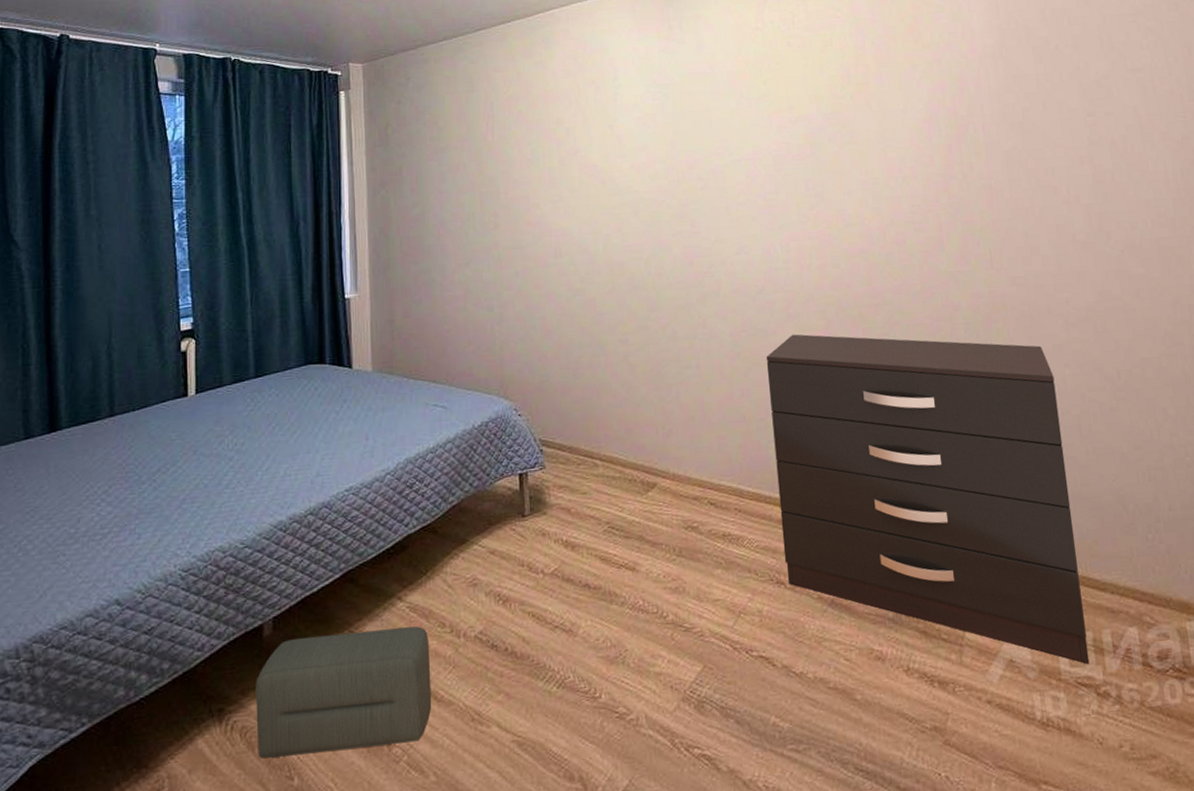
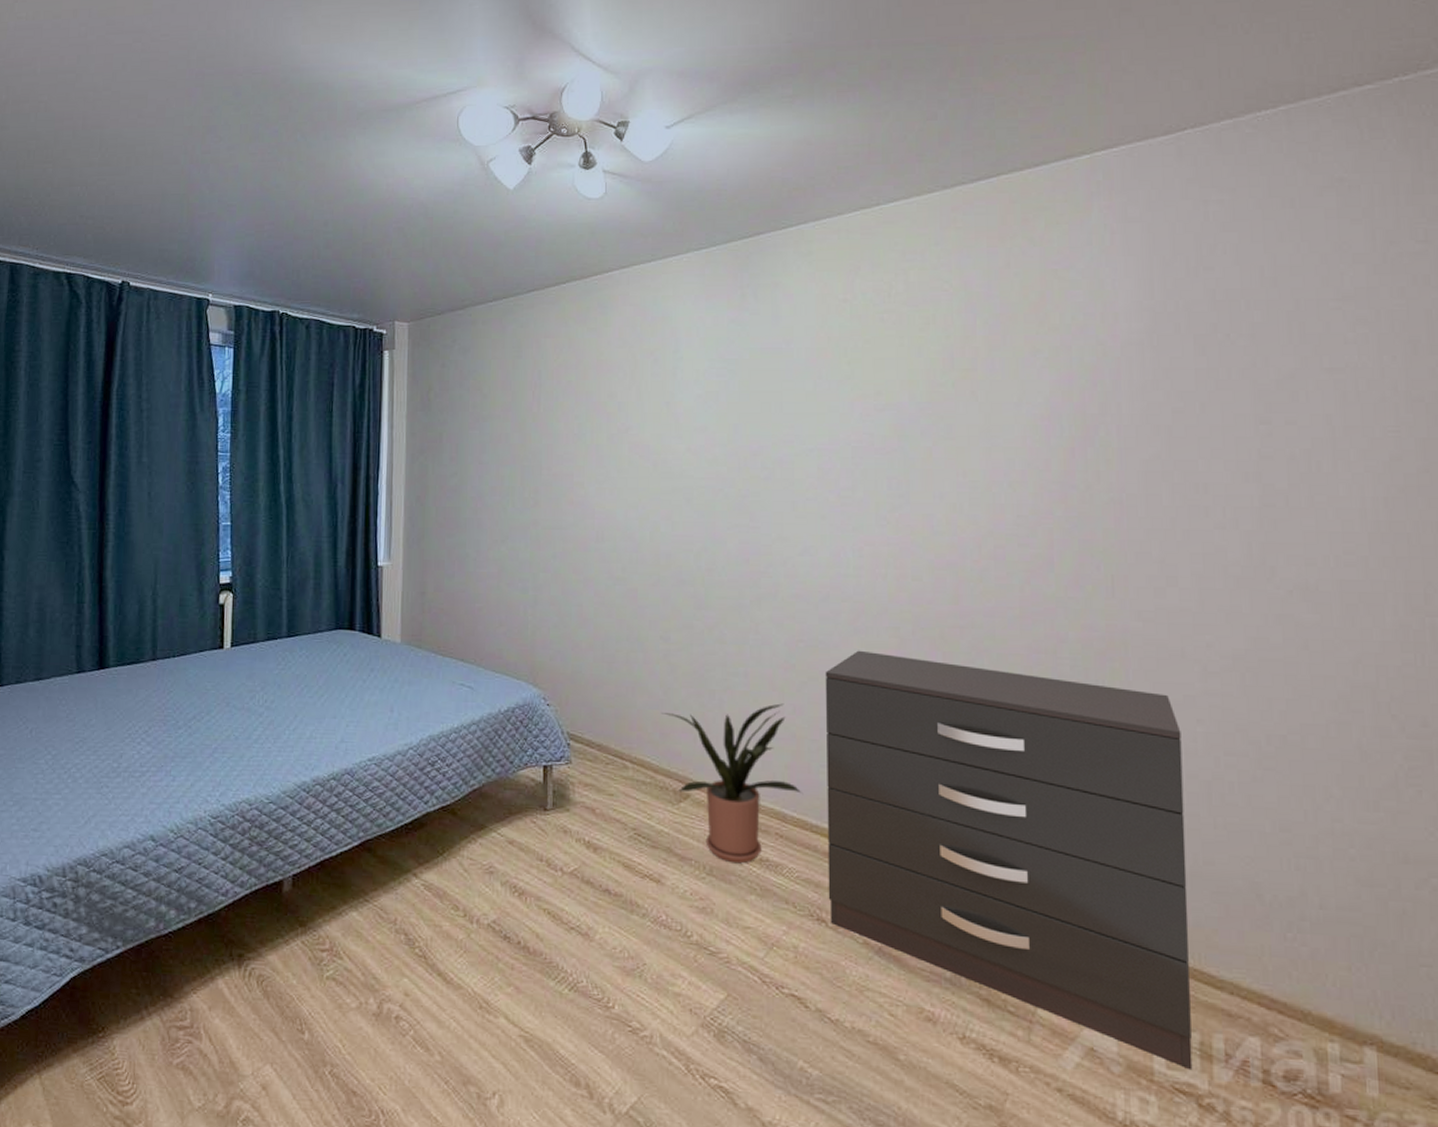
pouf: present [256,626,432,759] -> none [272,898,442,1019]
house plant: none [626,389,755,542] -> present [662,703,802,863]

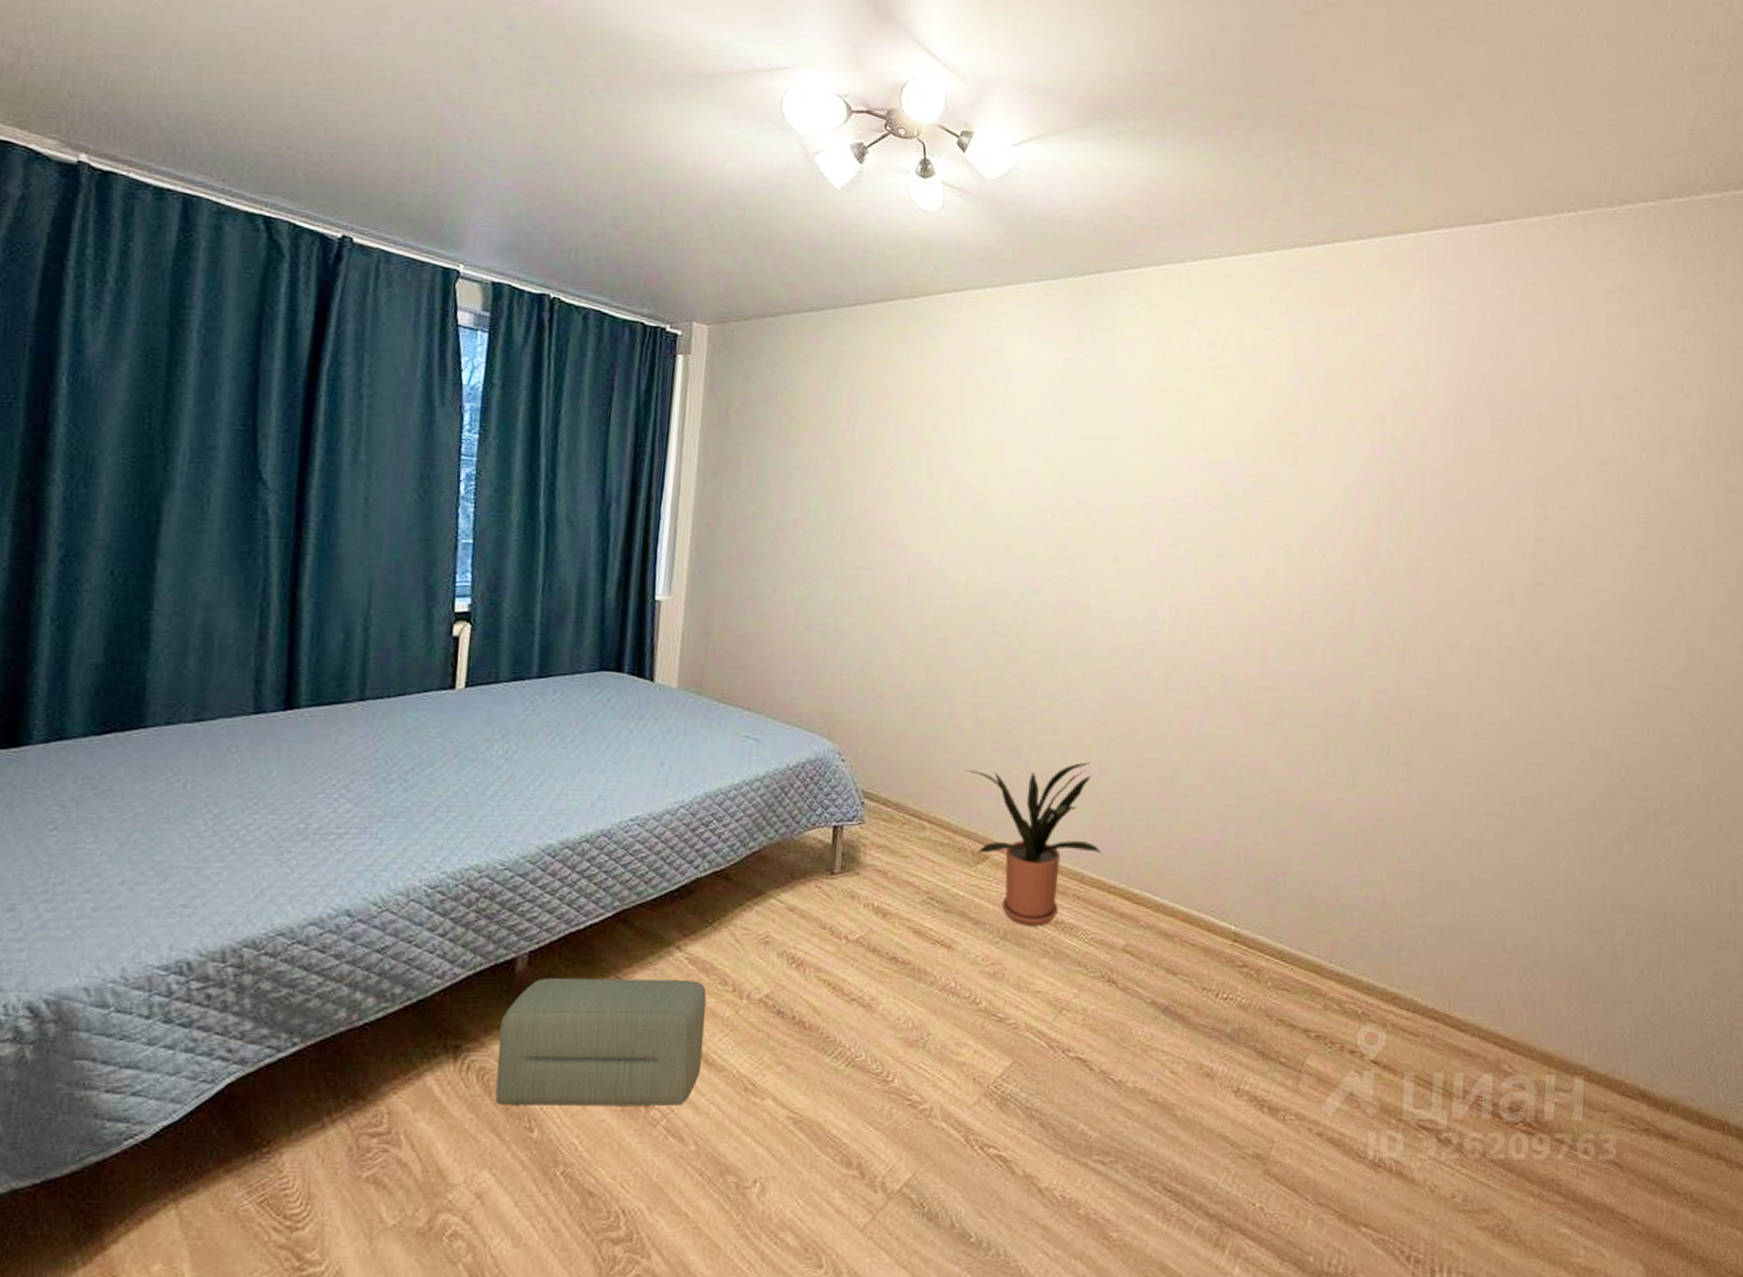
pouf: none [272,898,442,1019] -> present [495,977,707,1106]
dresser: present [825,650,1193,1069] -> none [1120,709,1451,1107]

